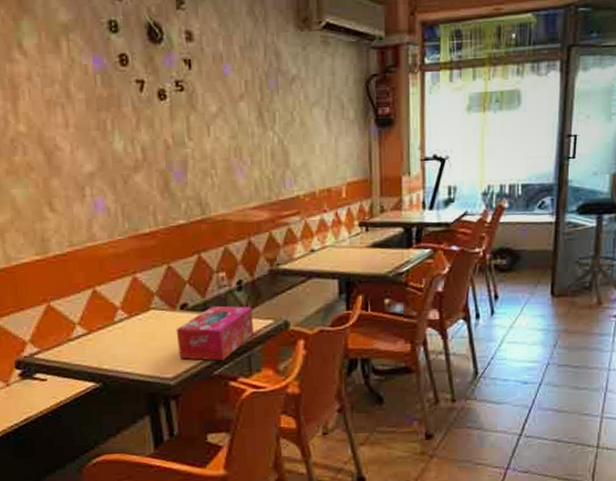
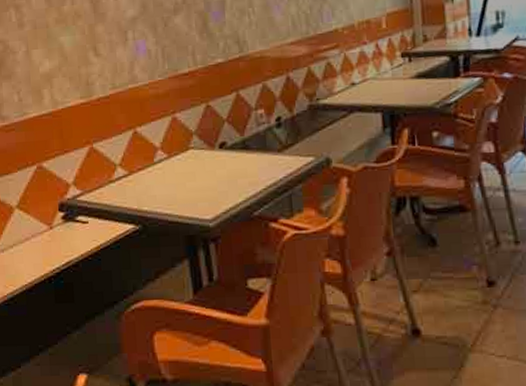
tissue box: present [176,305,254,361] -> none [215,143,294,201]

